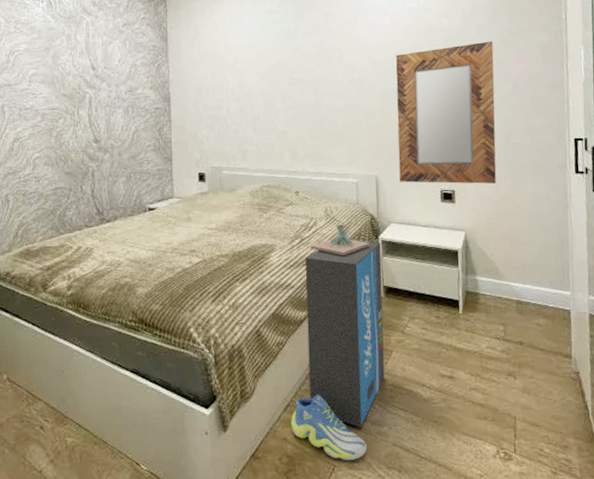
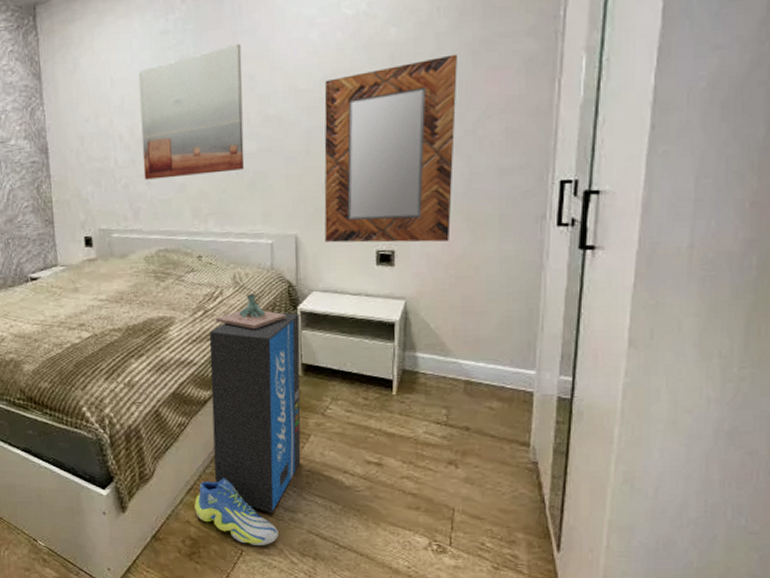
wall art: none [248,23,334,127] -> present [138,43,245,180]

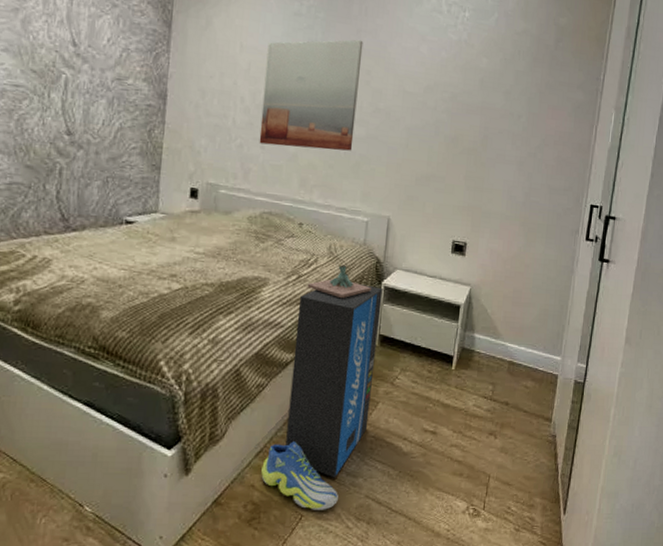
home mirror: present [324,54,457,243] -> none [412,88,529,241]

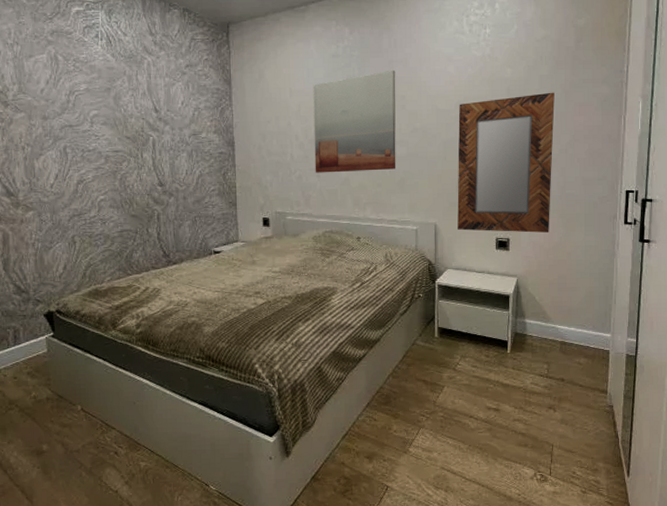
sneaker: present [261,441,338,510] -> none [349,424,417,482]
air purifier: present [286,284,383,478] -> none [364,285,437,454]
architectural model: present [307,263,371,299] -> none [370,268,426,299]
home mirror: none [412,88,529,241] -> present [457,92,555,233]

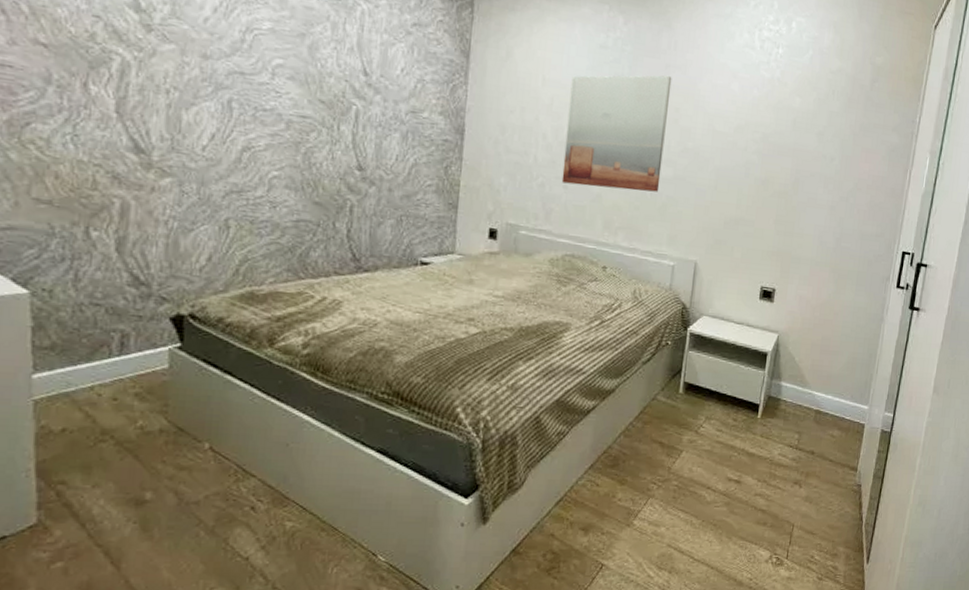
home mirror: present [457,92,555,233] -> none [720,128,843,287]

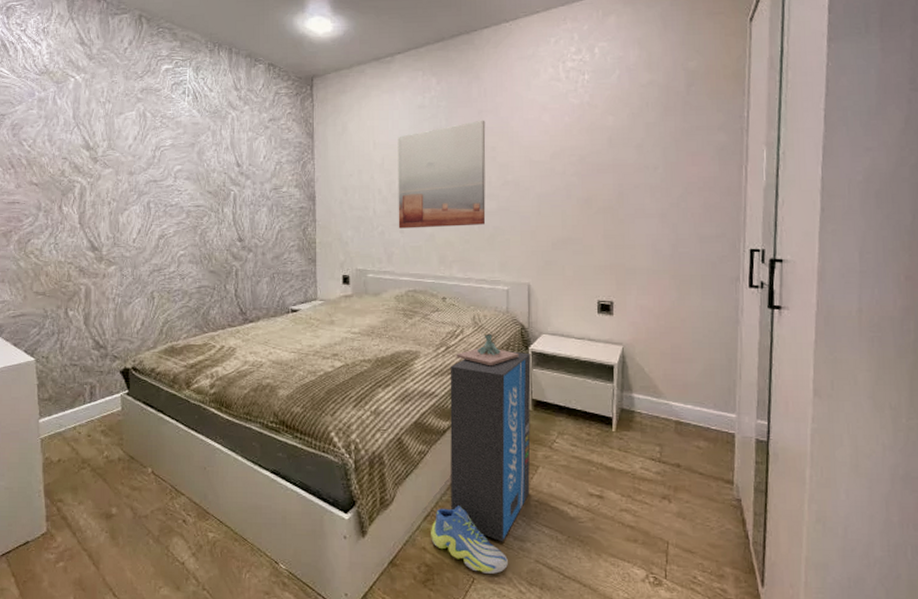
sneaker: none [561,490,640,559] -> present [431,506,508,574]
air purifier: none [586,331,688,527] -> present [450,351,531,542]
architectural model: none [610,308,677,345] -> present [456,332,519,366]

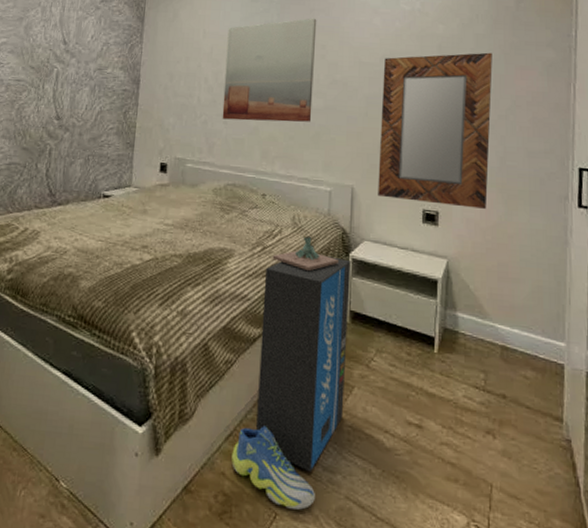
home mirror: none [553,141,664,296] -> present [378,52,493,209]

